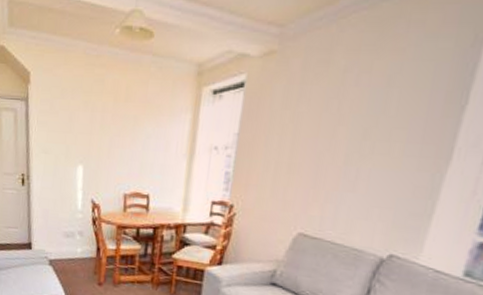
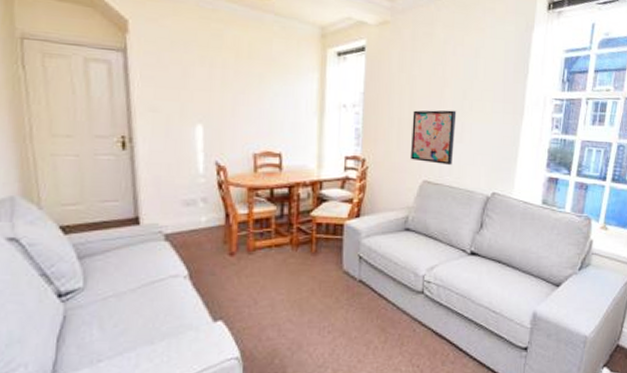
wall art: none [286,152,352,218] -> present [411,110,457,165]

